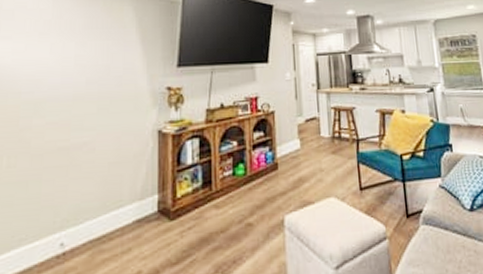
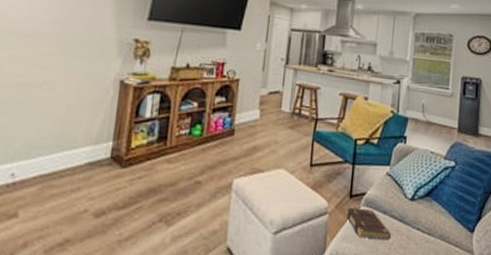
book: none [404,227,459,260] -> present [345,207,392,241]

